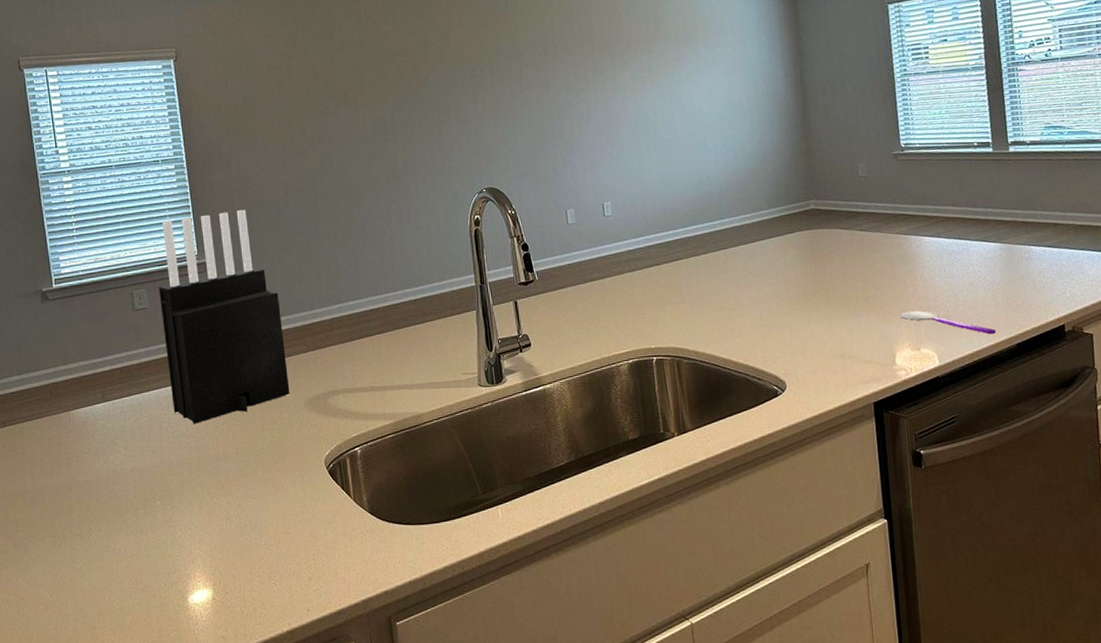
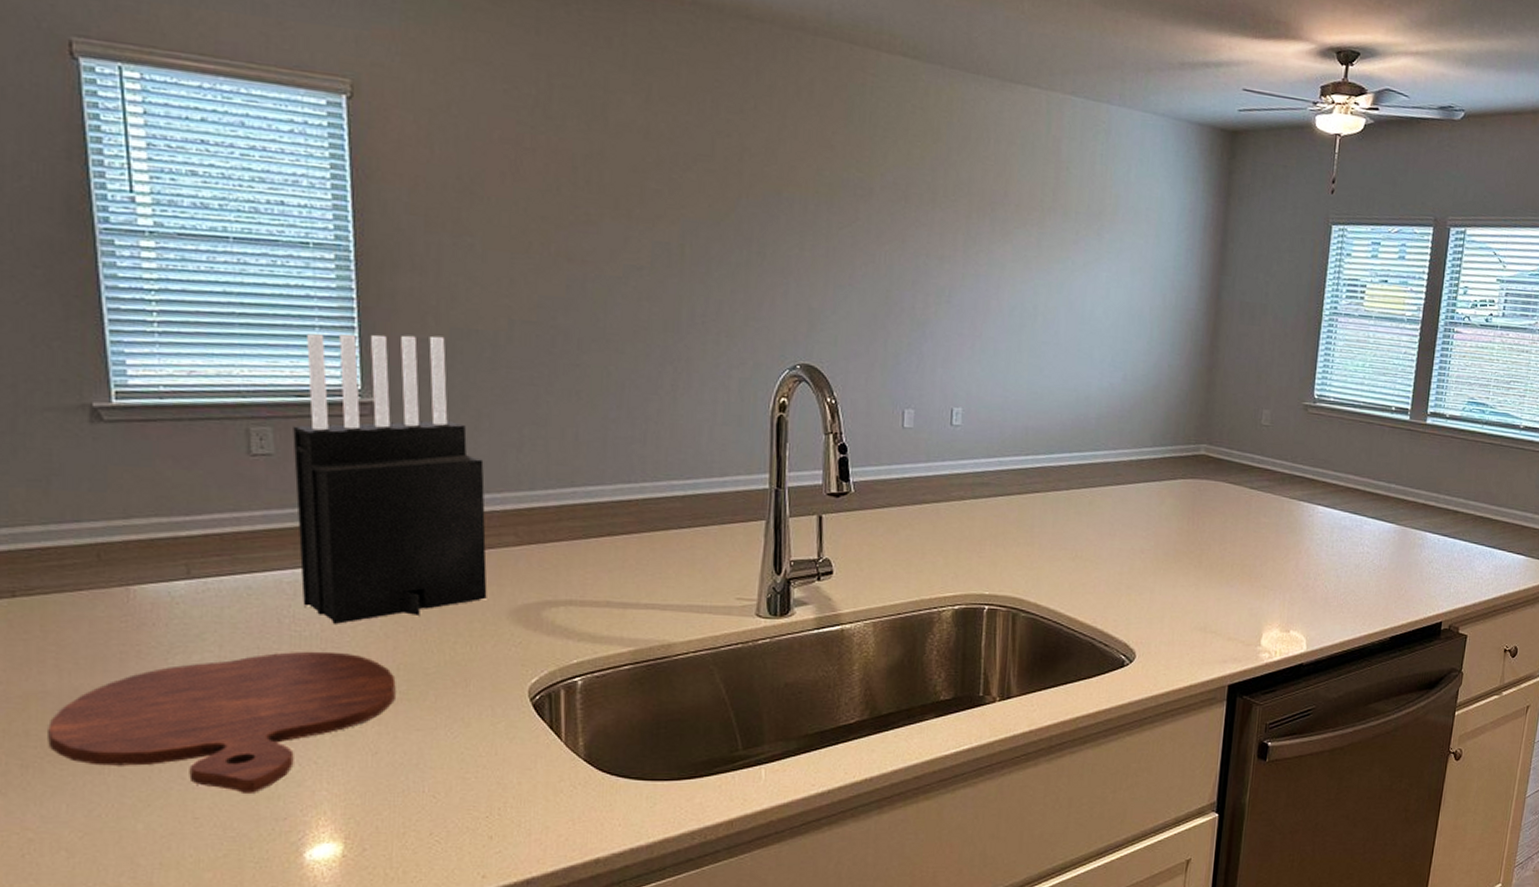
cutting board: none [28,444,237,555] -> present [48,651,396,793]
spoon: present [900,310,997,335] -> none [1276,587,1373,624]

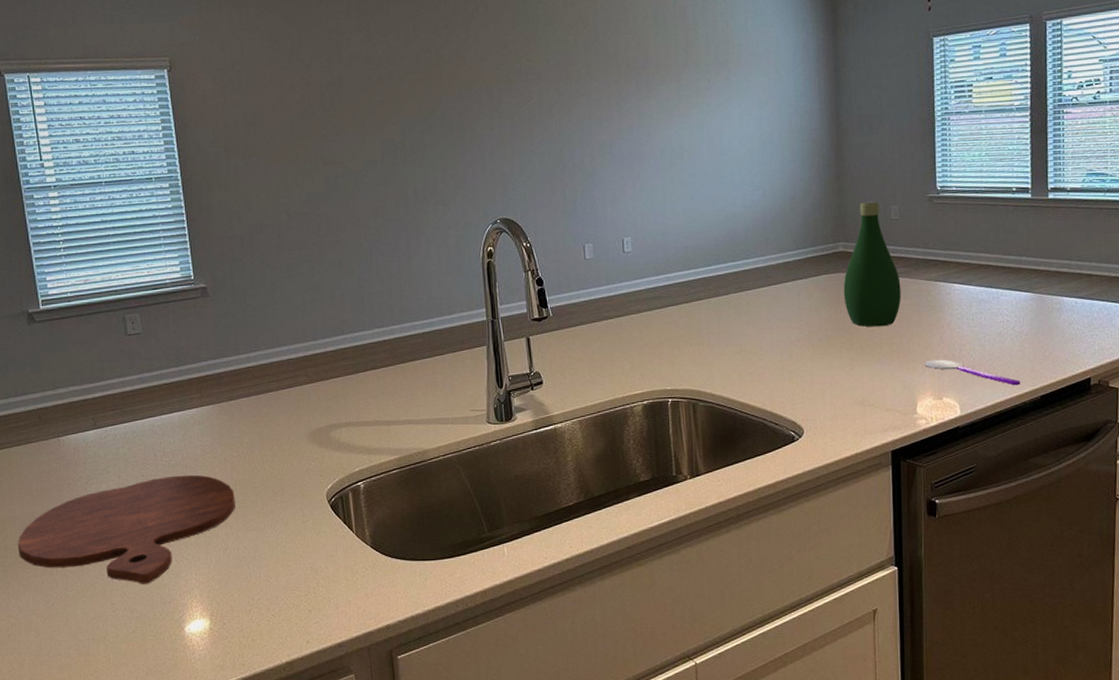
knife block: present [293,333,488,624] -> none [152,233,291,454]
bottle: none [1198,401,1262,545] -> present [843,201,901,327]
spoon: none [1276,587,1373,624] -> present [924,359,1021,386]

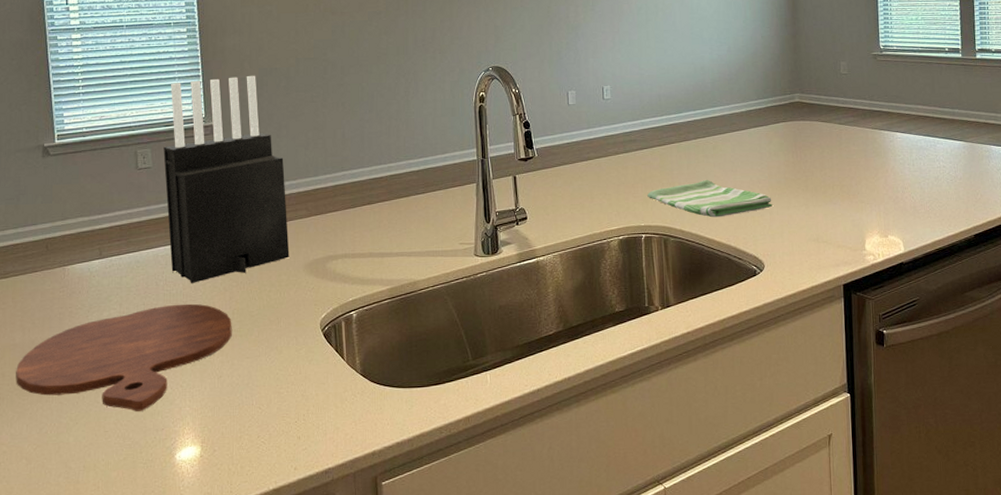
knife block: none [152,233,291,454] -> present [163,75,290,283]
dish towel: none [674,338,813,380] -> present [647,179,772,218]
bottle: present [843,201,901,327] -> none [799,57,851,171]
spoon: present [924,359,1021,386] -> none [871,200,957,225]

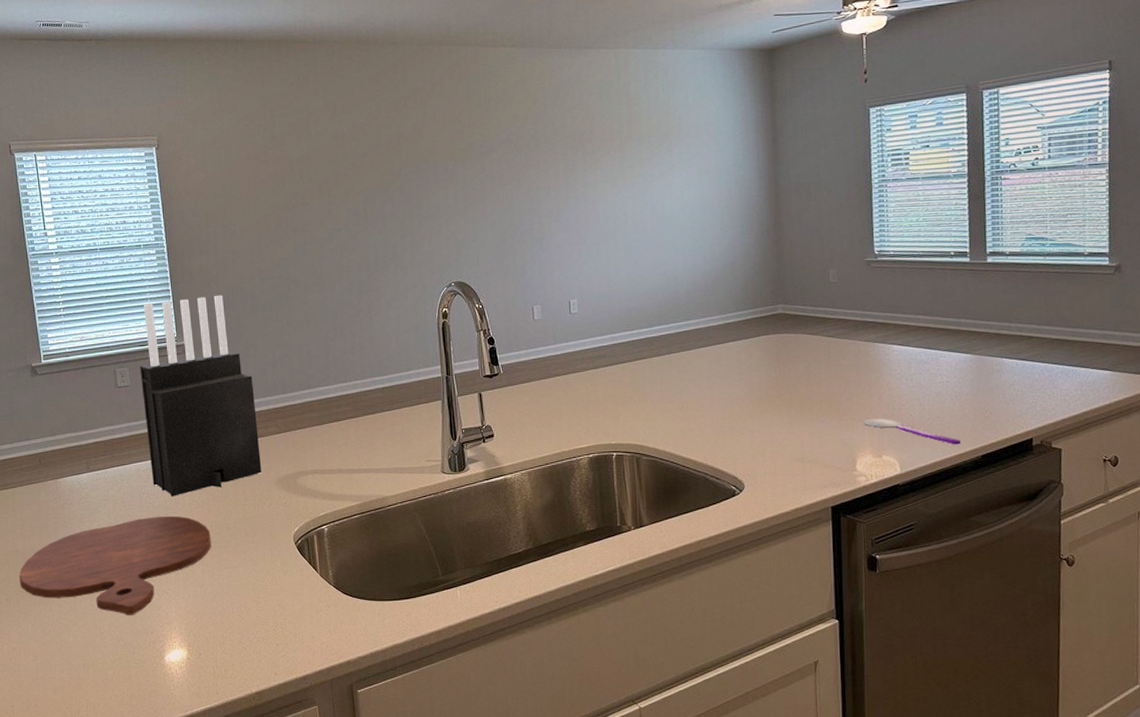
dish towel: present [647,179,772,218] -> none [618,396,753,436]
spoon: none [871,200,957,225] -> present [864,418,962,445]

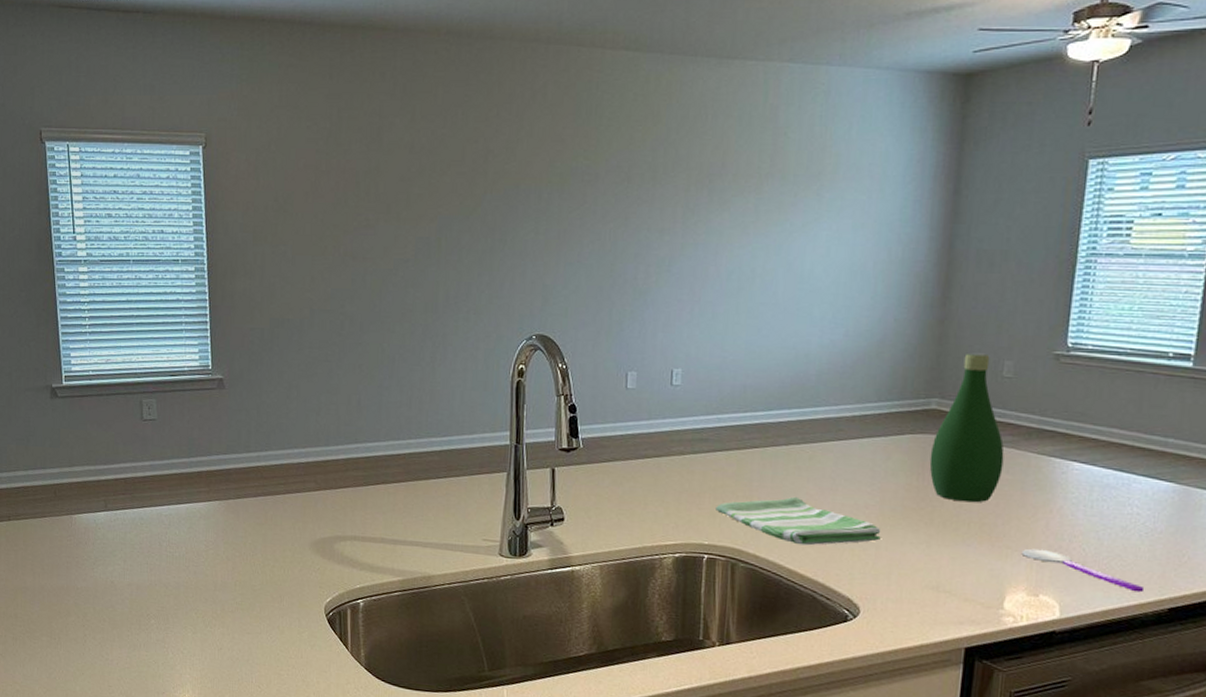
cutting board: present [19,516,211,615] -> none [27,567,234,672]
knife block: present [140,295,262,496] -> none [168,325,296,548]
dish towel: none [618,396,753,436] -> present [716,496,881,546]
bottle: none [782,265,840,386] -> present [929,353,1005,503]

